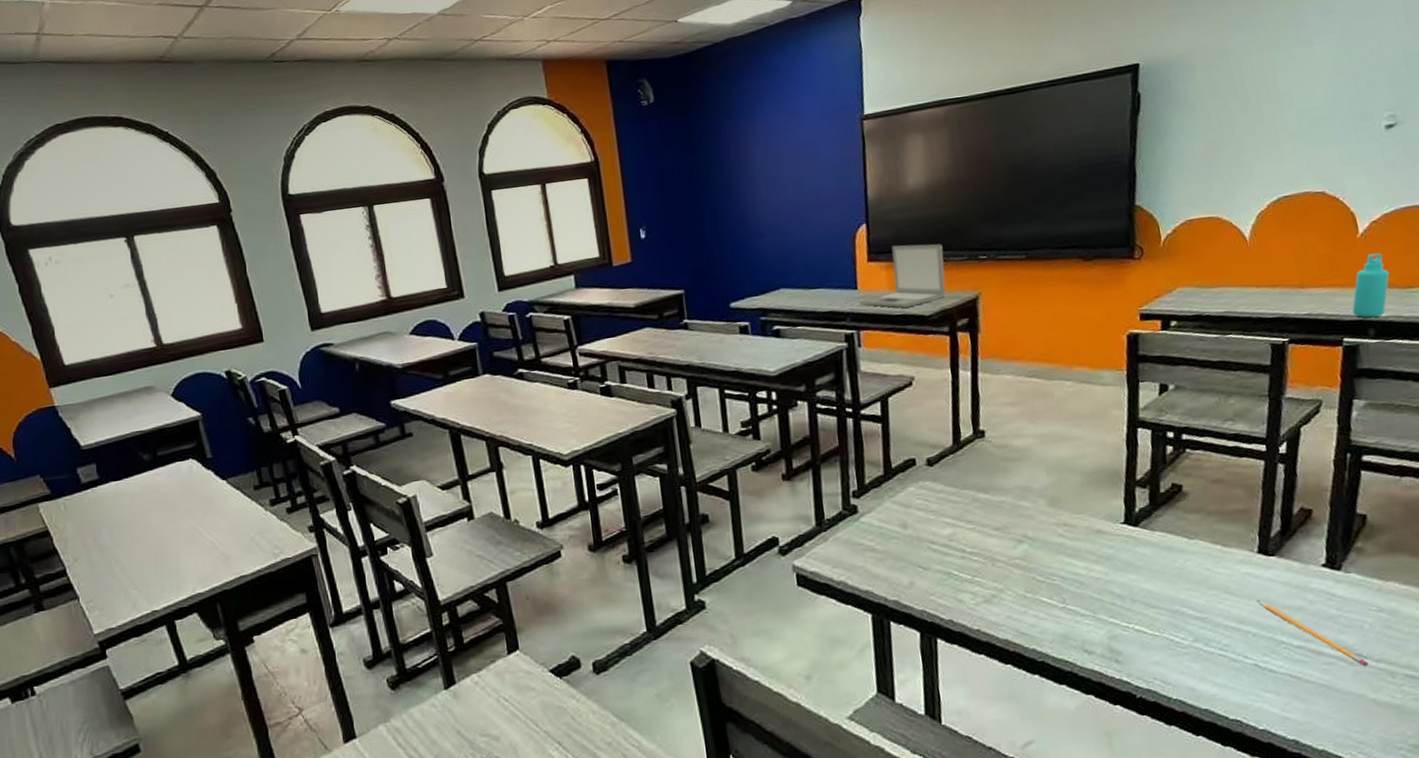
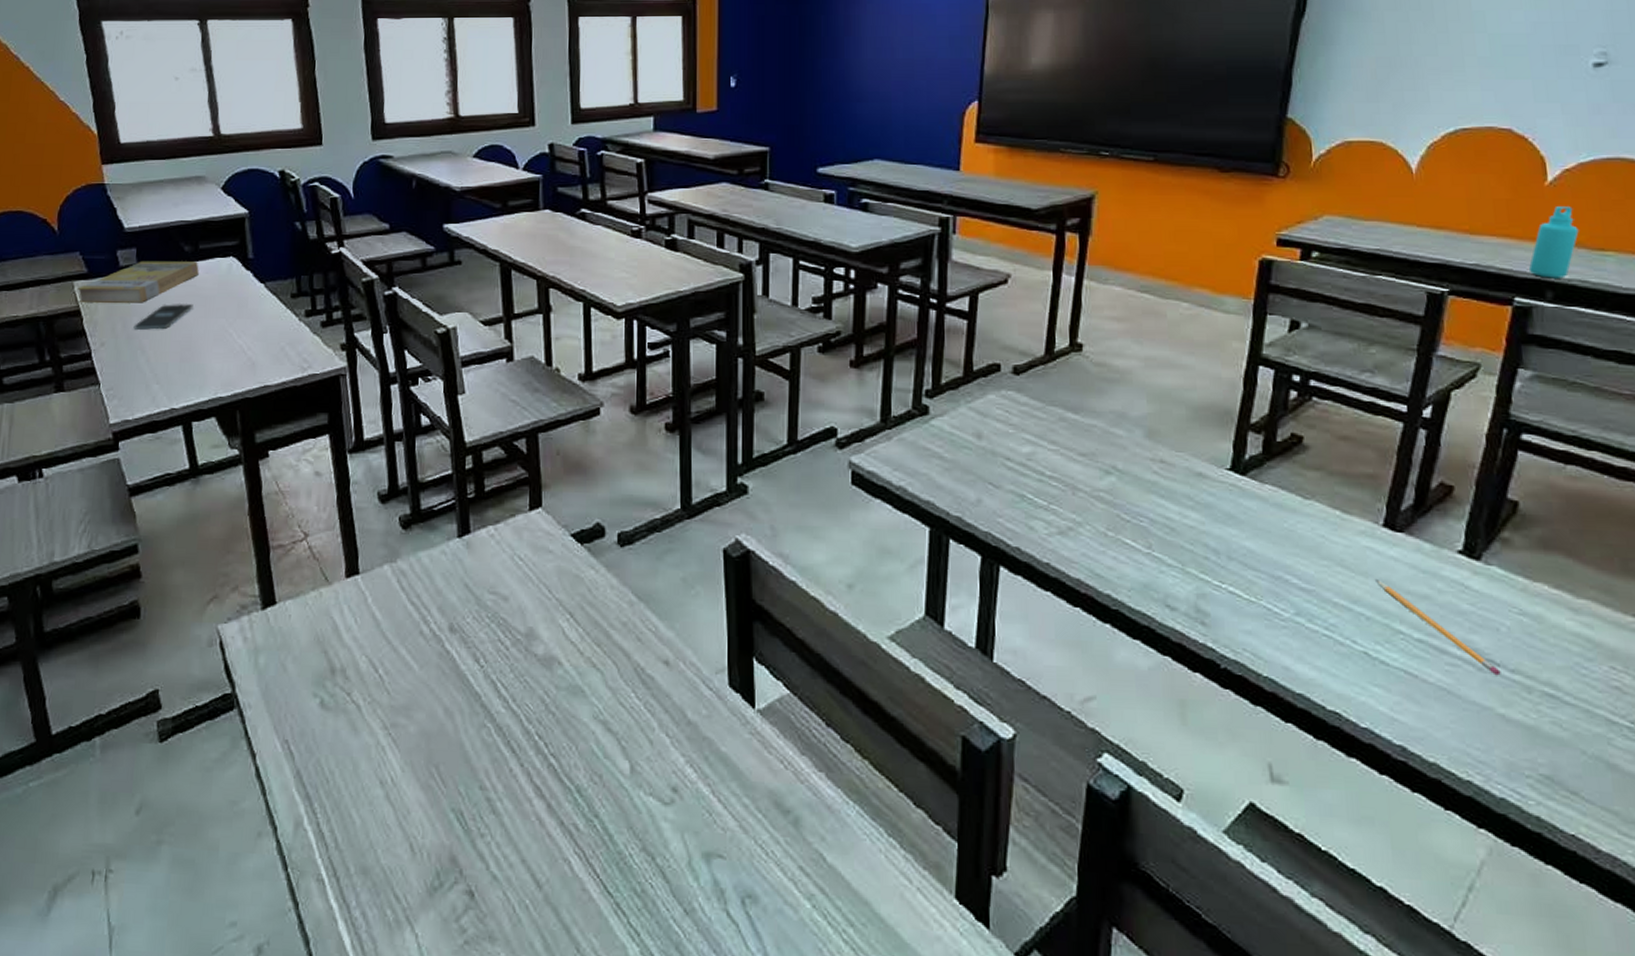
book: none [42,468,161,523] -> present [77,261,199,303]
calculator: none [104,509,160,541] -> present [133,304,194,330]
laptop: present [859,244,946,308] -> none [960,128,1061,198]

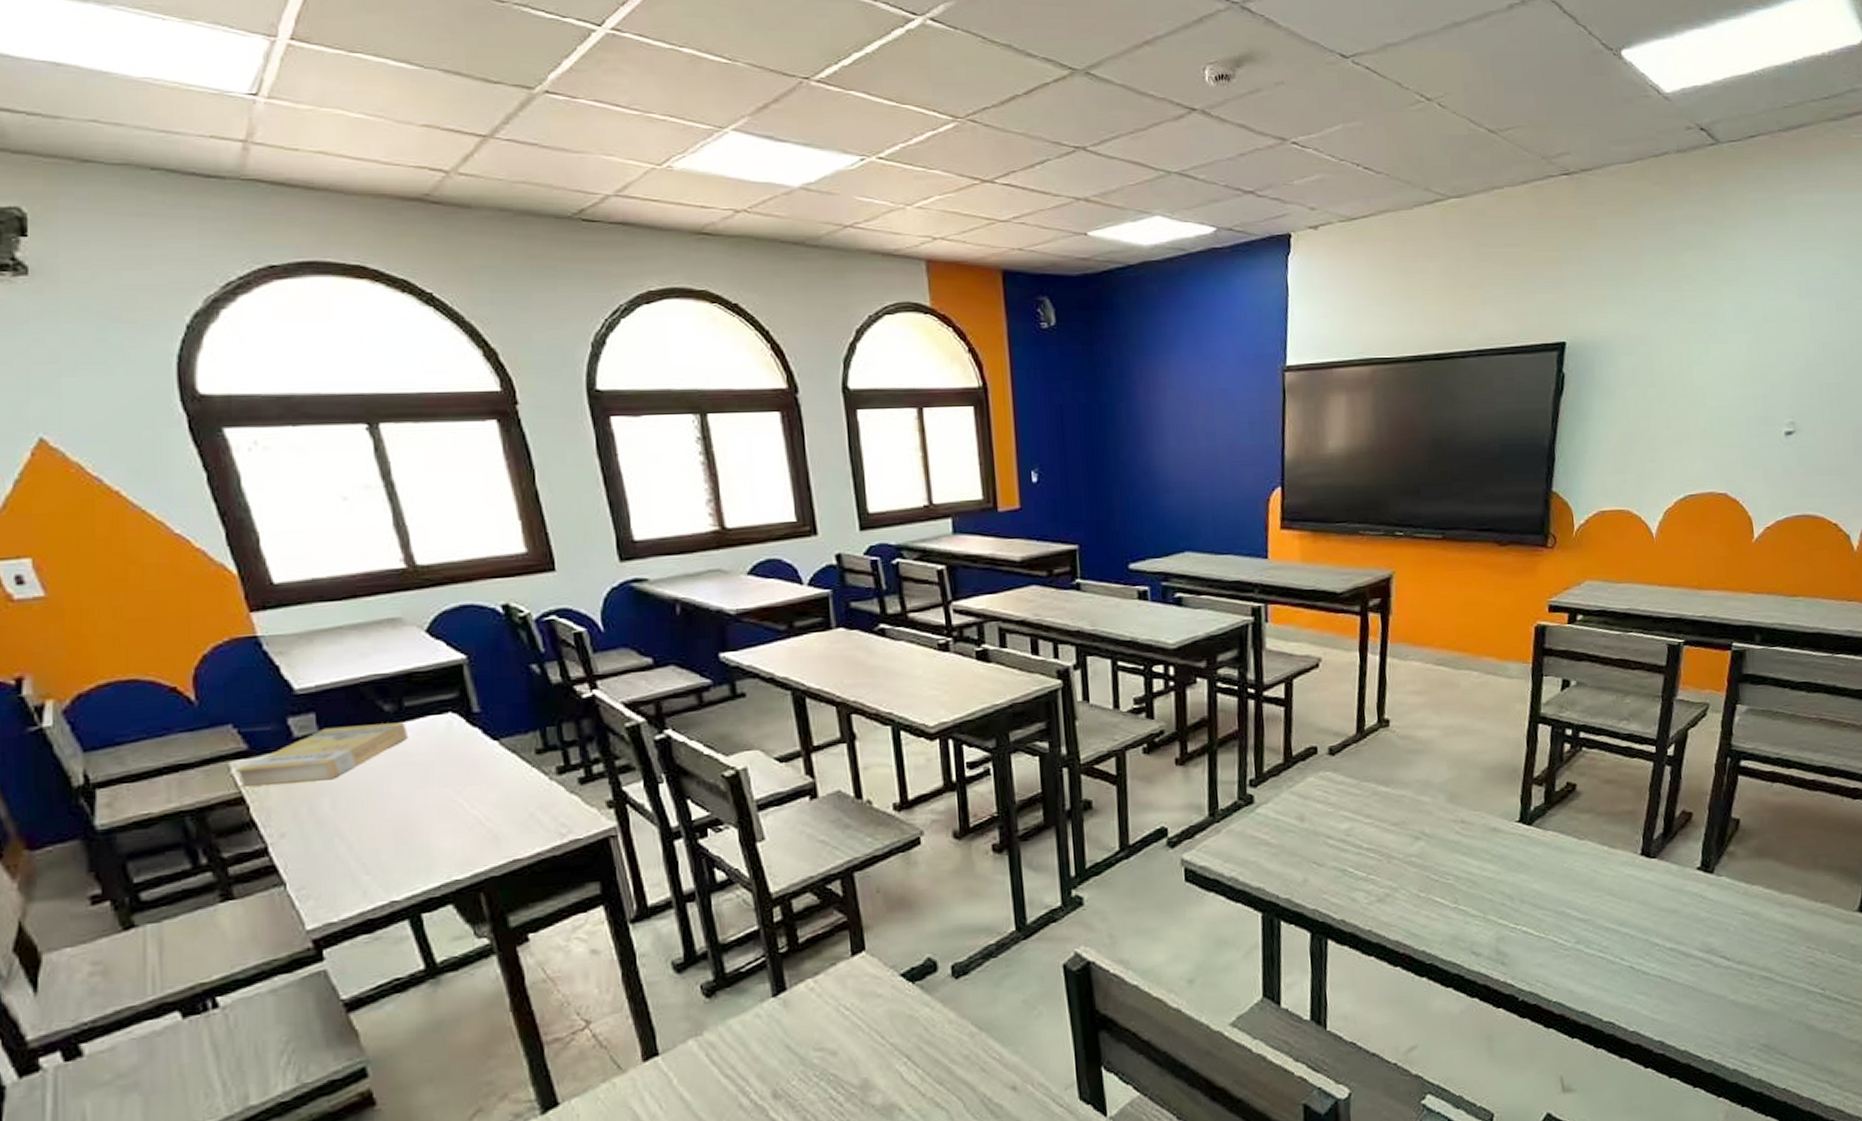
calculator: present [133,304,194,330] -> none [324,774,405,813]
pencil: present [1375,579,1501,676] -> none [1636,902,1731,969]
water bottle: present [1528,206,1579,279] -> none [1742,560,1778,624]

